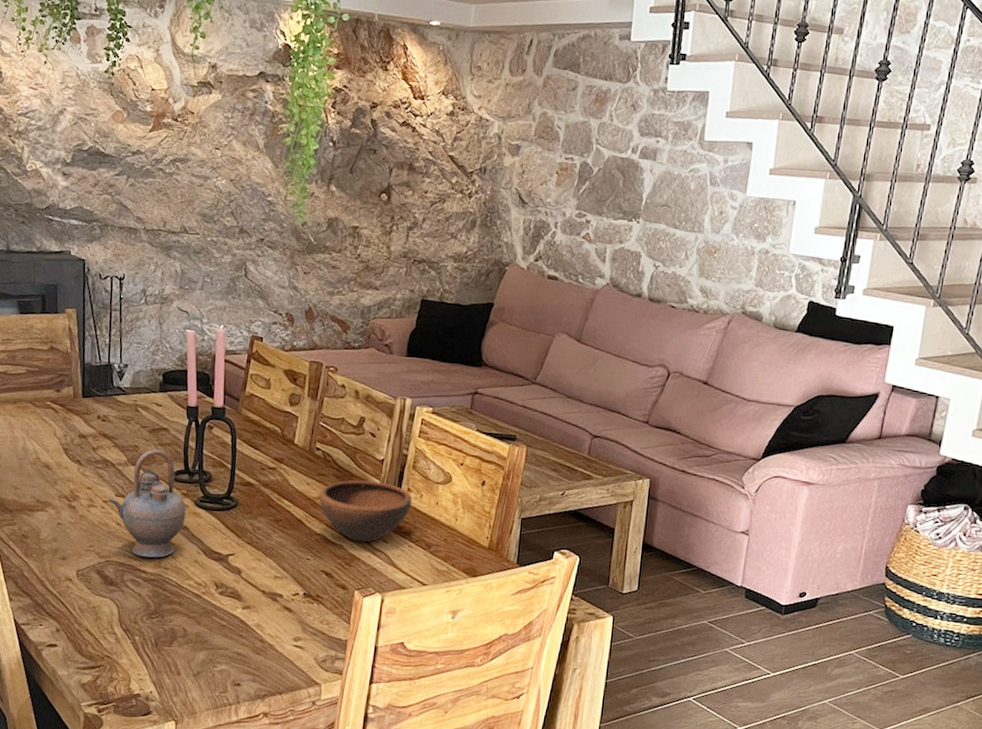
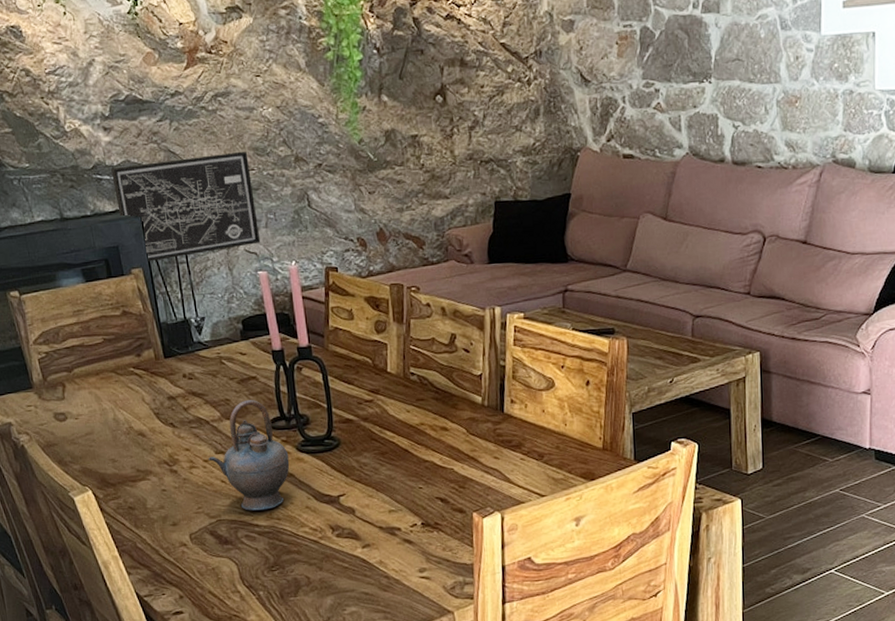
wall art: none [63,211,196,305] -> present [111,151,261,263]
bowl: present [318,480,412,543] -> none [421,398,518,463]

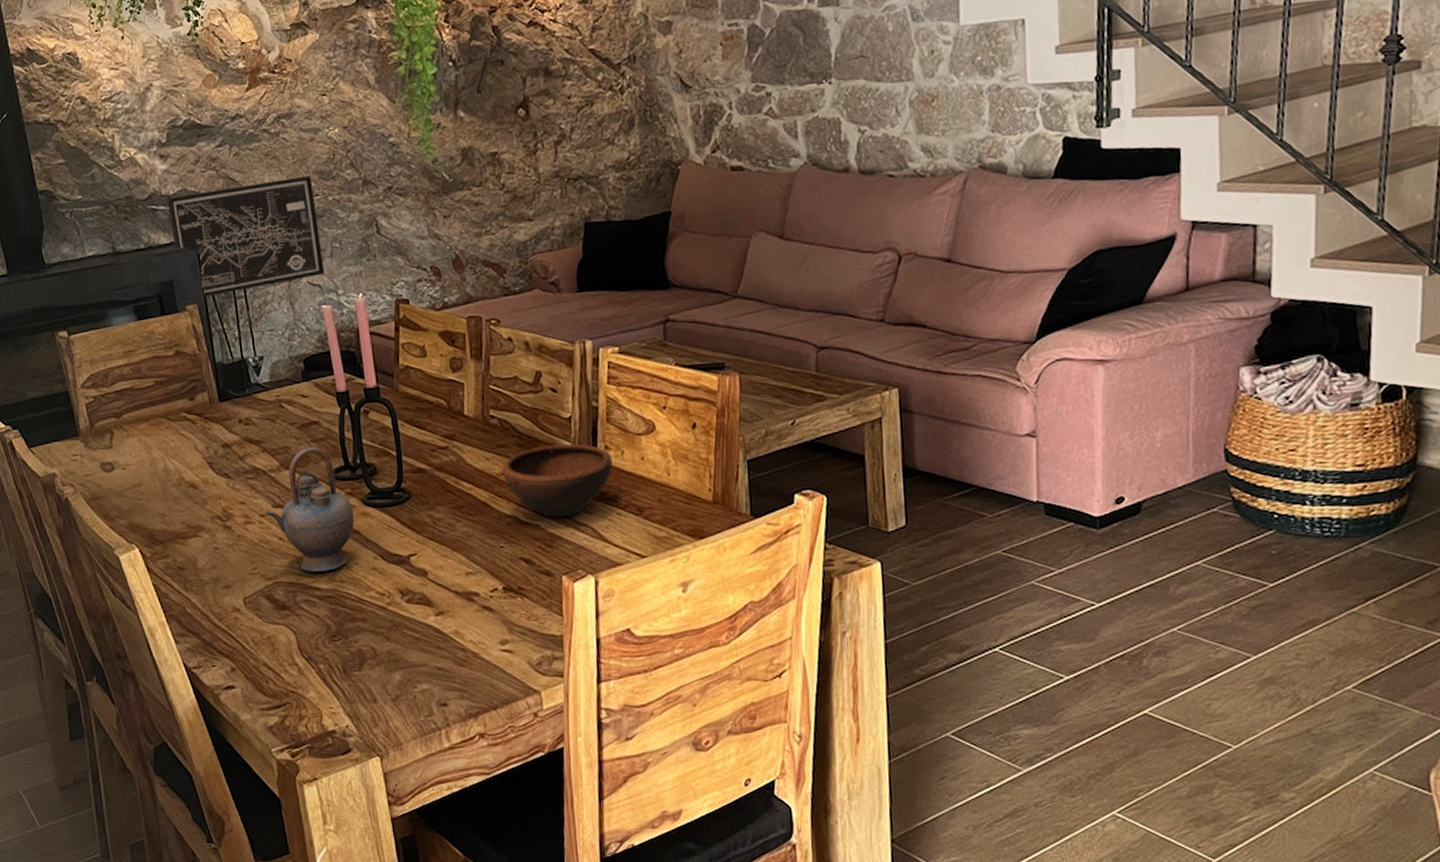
bowl: none [421,398,518,463] -> present [502,443,613,518]

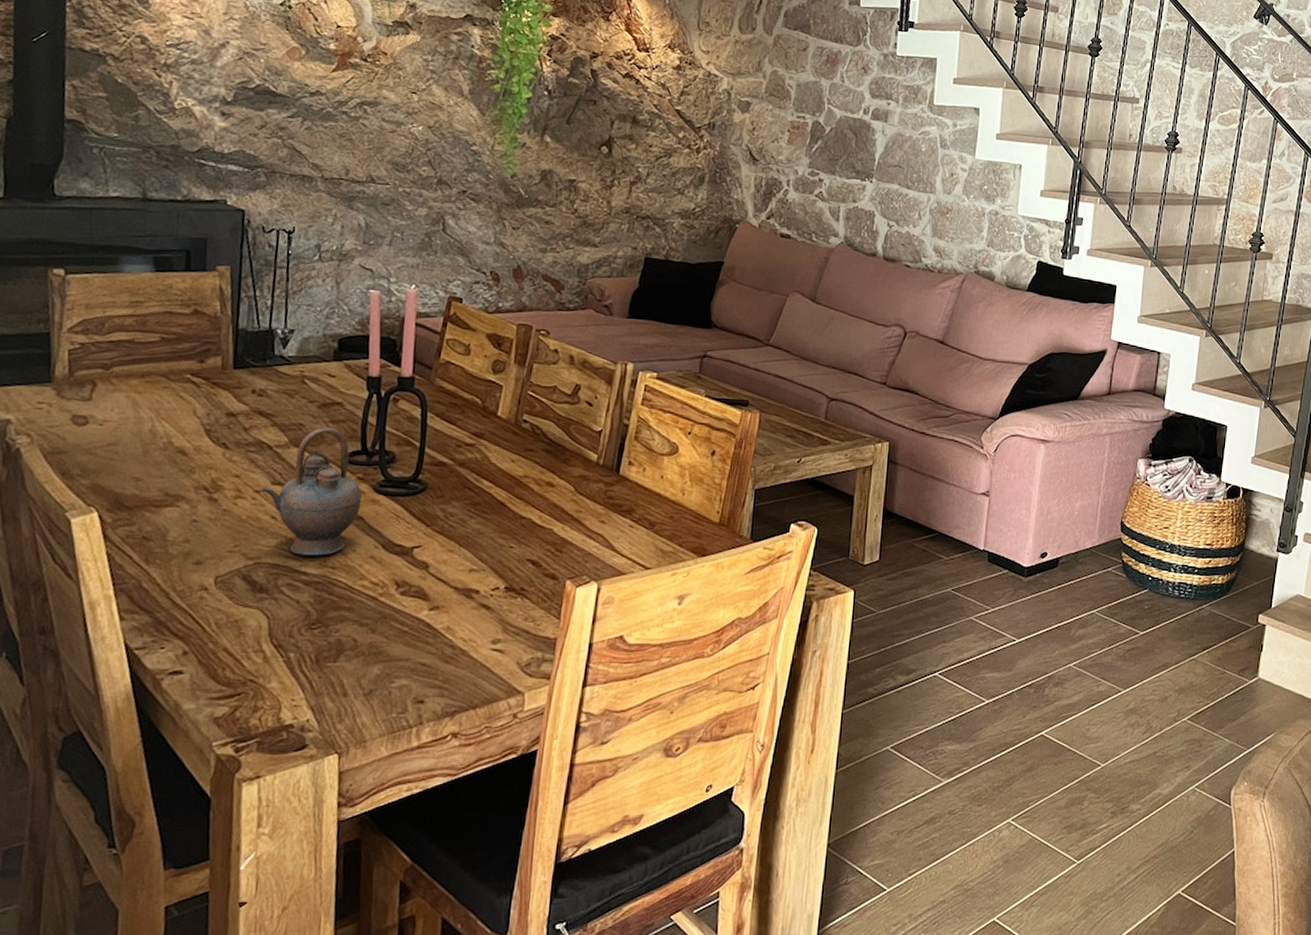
wall art: present [167,175,325,298] -> none [217,155,385,261]
bowl: present [502,443,613,518] -> none [525,454,634,525]

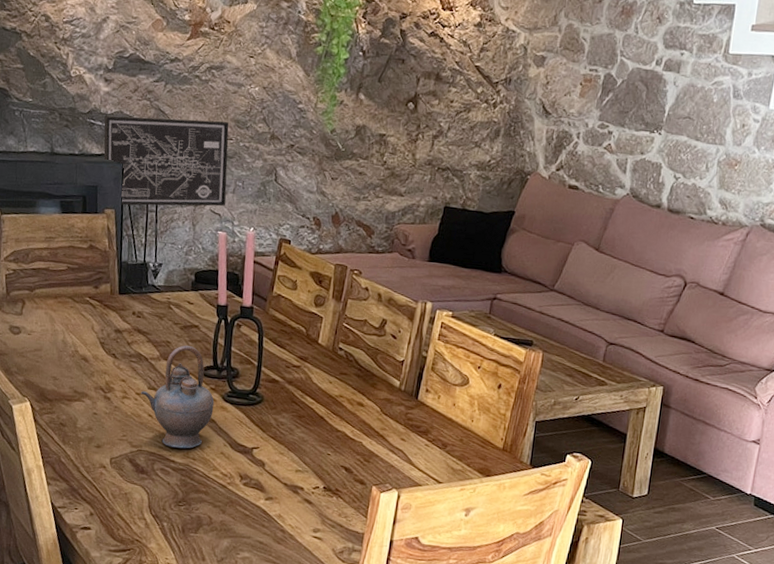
wall art: none [217,155,385,261] -> present [103,115,229,207]

